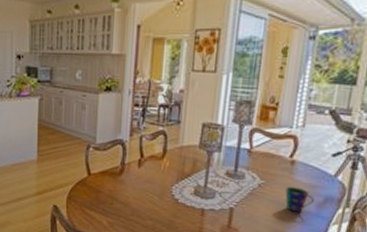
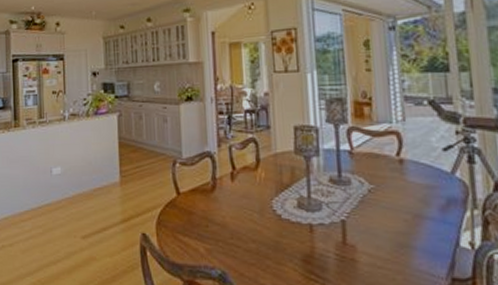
cup: present [285,187,315,212] -> none [400,190,436,219]

